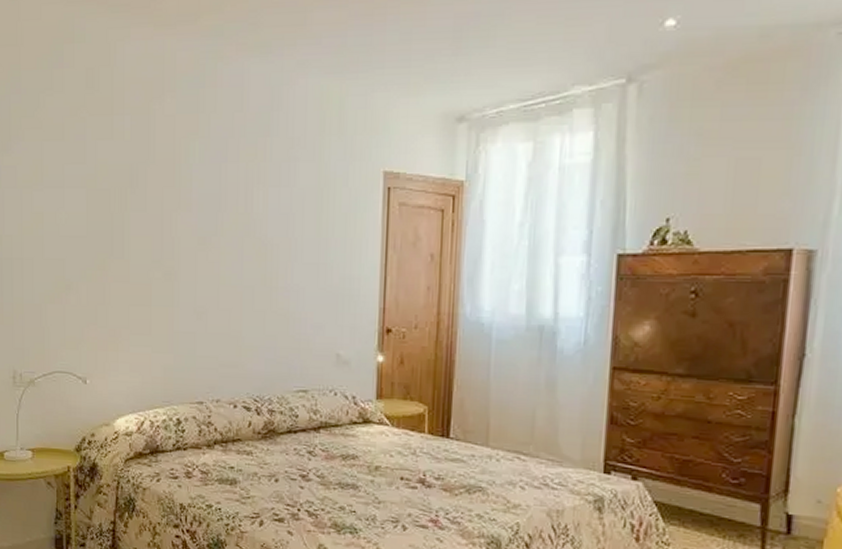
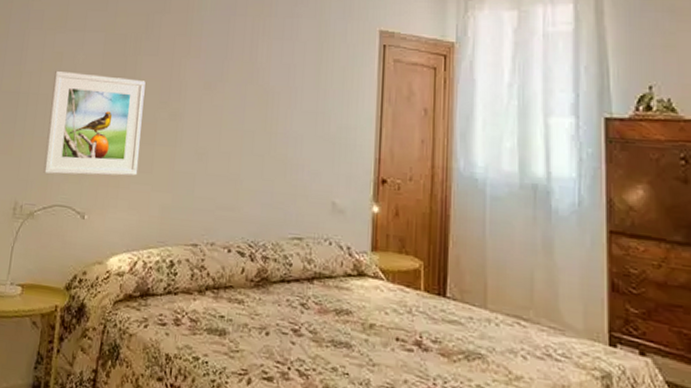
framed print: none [36,234,136,341] -> present [43,71,146,176]

